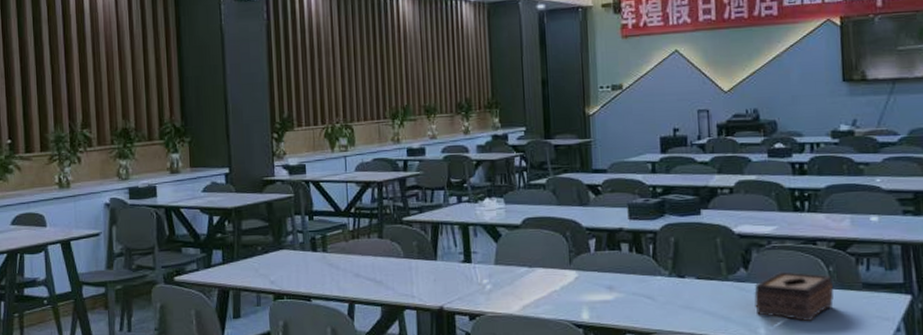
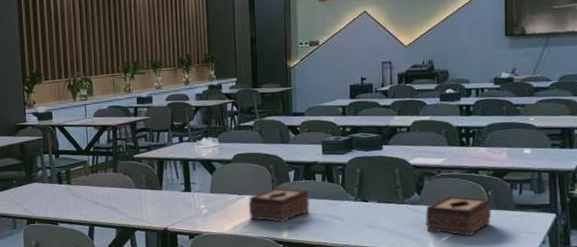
tissue box: none [540,258,615,303] -> present [248,187,310,223]

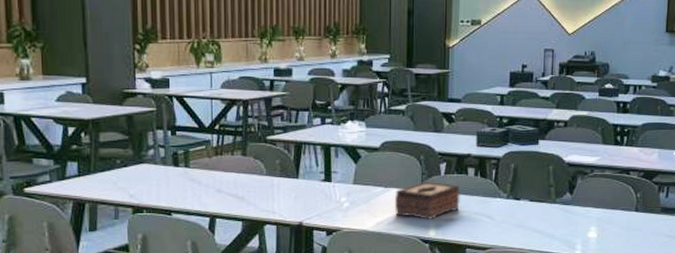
tissue box: present [425,196,491,237] -> none [575,197,639,240]

